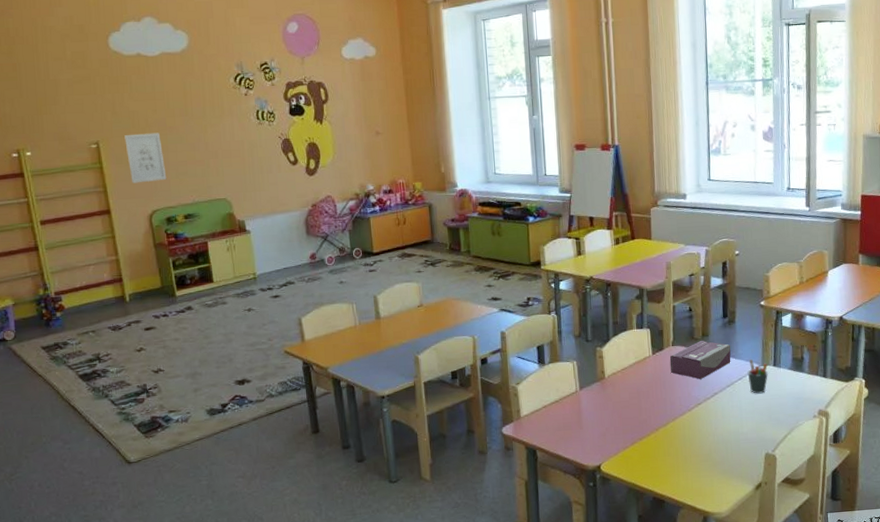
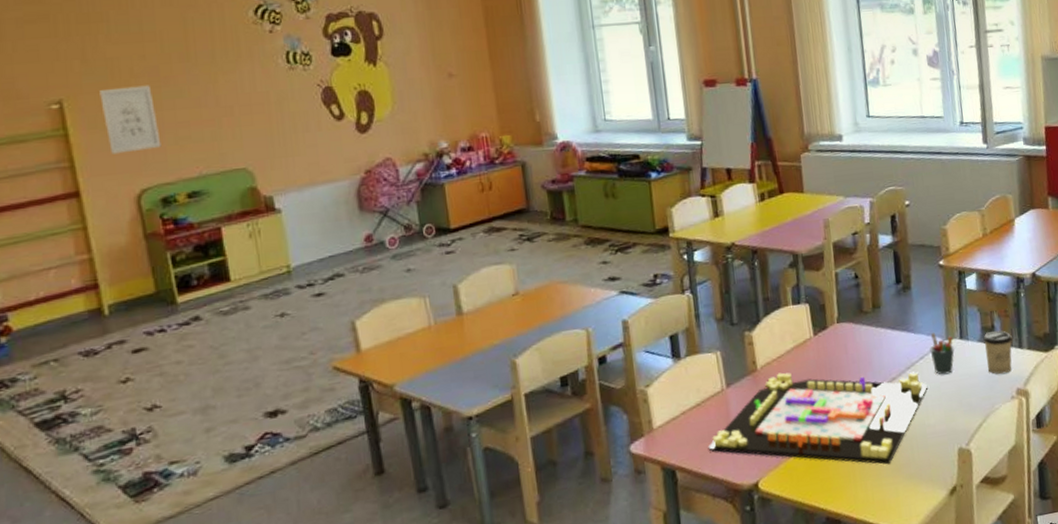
gameboard: none [562,381,743,461] -> present [708,372,927,465]
tissue box: present [669,341,731,379] -> none [835,314,910,362]
cup: none [793,362,818,398] -> present [983,330,1012,375]

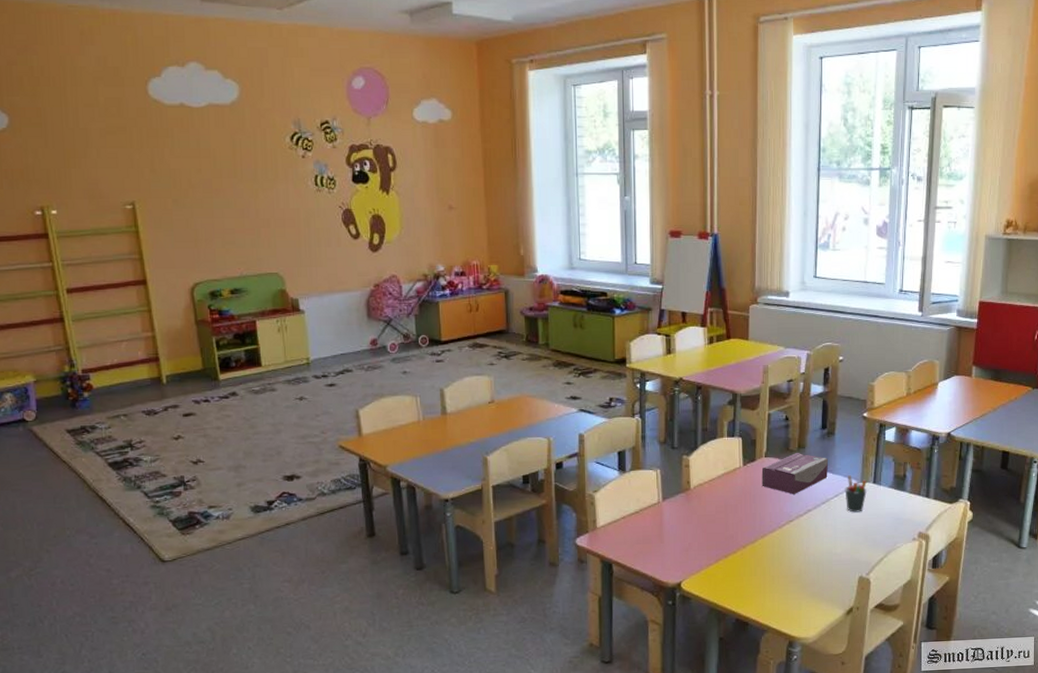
wall art: present [99,85,162,155] -> none [164,195,212,251]
gameboard: present [708,372,927,465] -> none [641,494,838,582]
tissue box: none [835,314,910,362] -> present [761,453,829,494]
cup: present [983,330,1012,375] -> none [894,480,921,518]

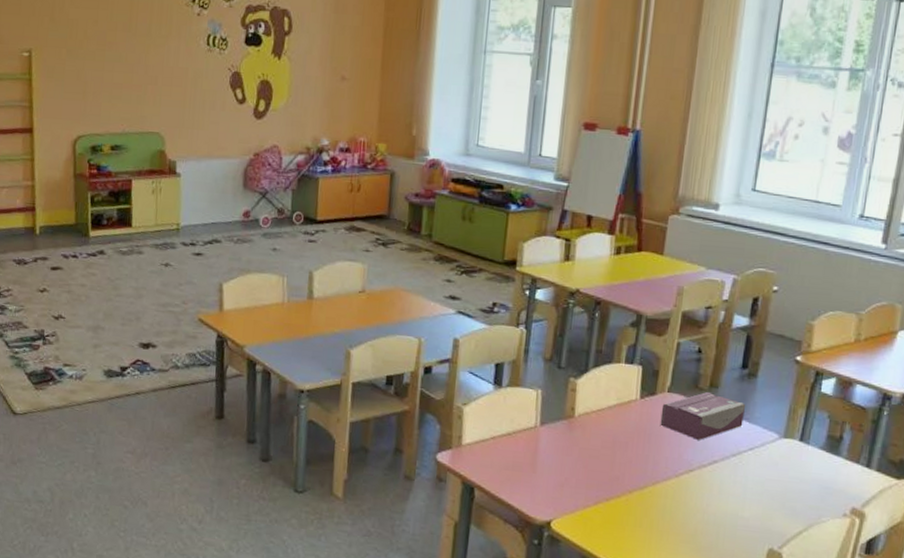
pen holder: present [845,475,867,513] -> none [762,427,792,473]

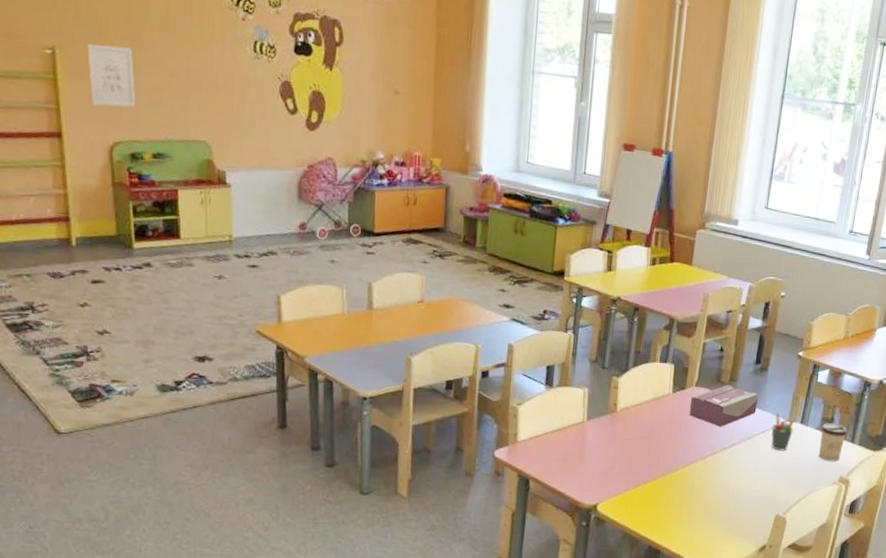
wall art: none [59,46,99,103] -> present [88,44,136,108]
pen holder: none [762,427,792,473] -> present [771,413,794,451]
cup: none [823,442,861,489] -> present [818,423,847,462]

